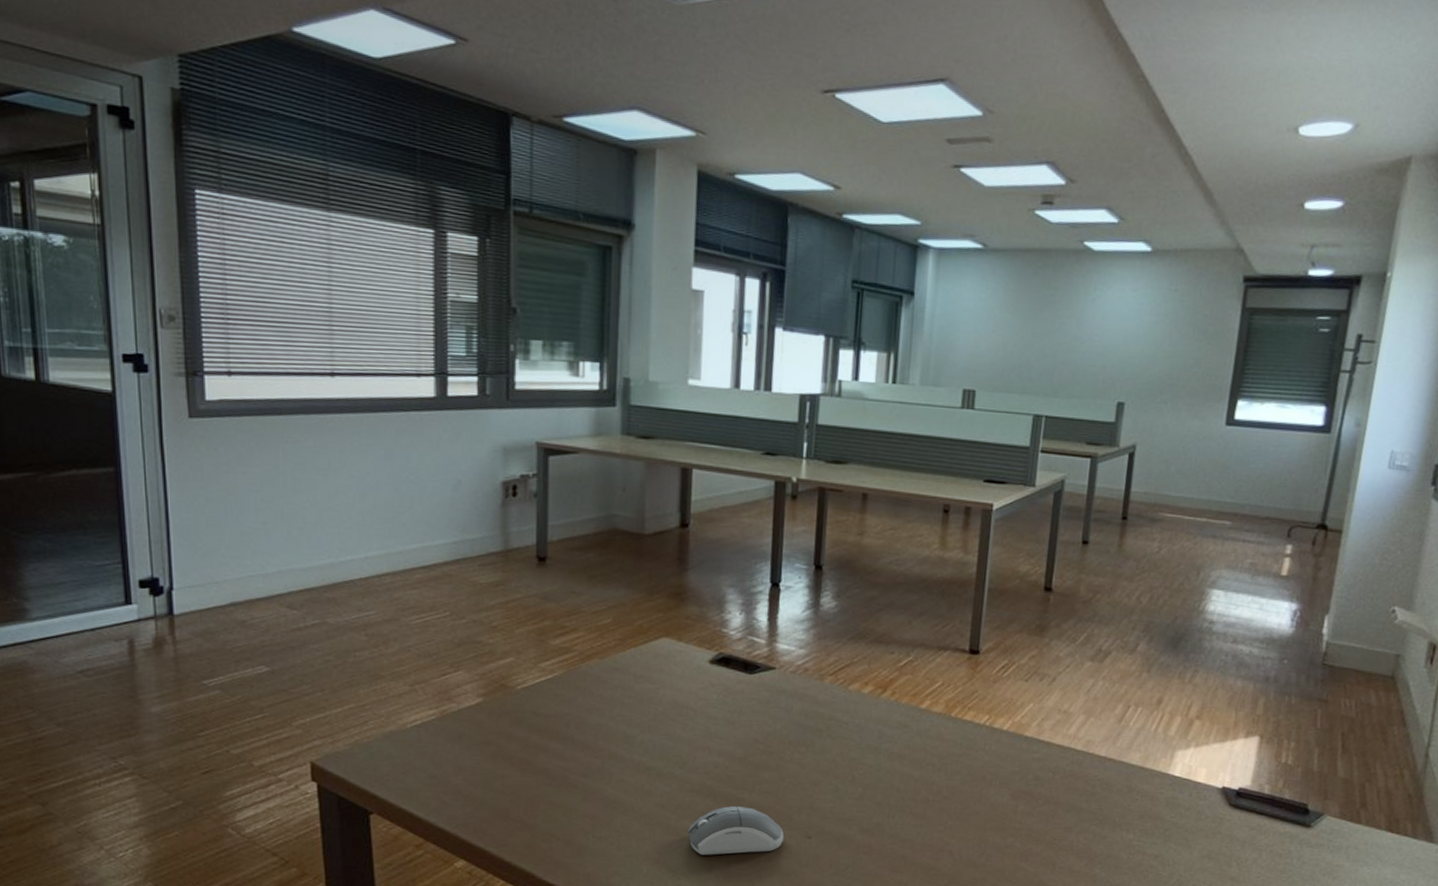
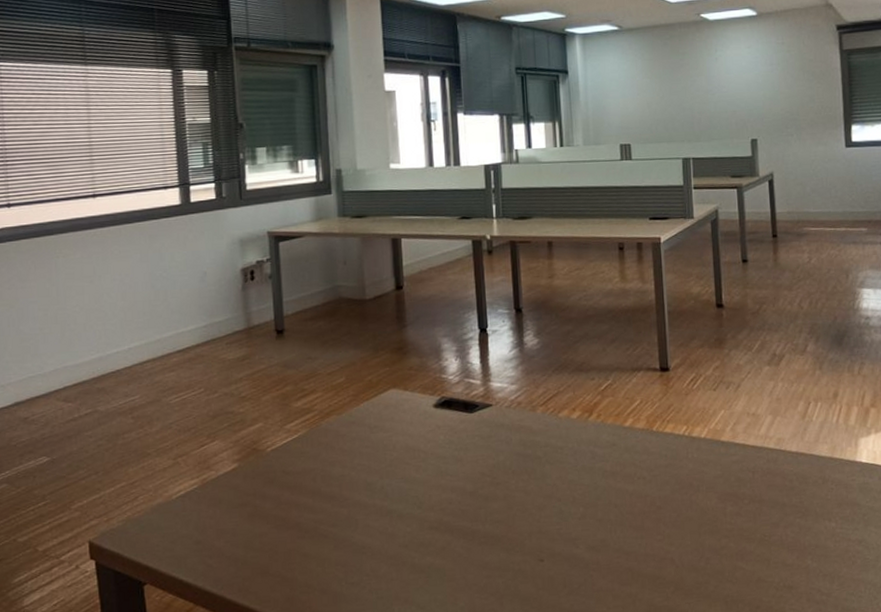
computer mouse: present [688,805,784,855] -> none [432,537,519,589]

